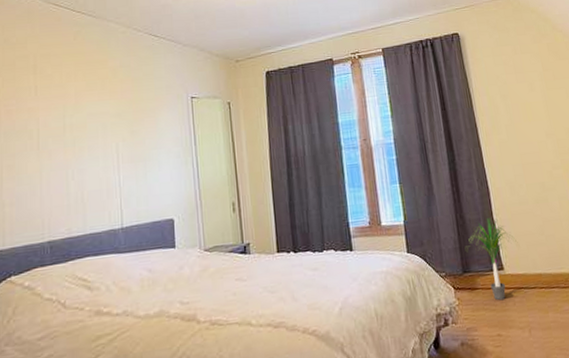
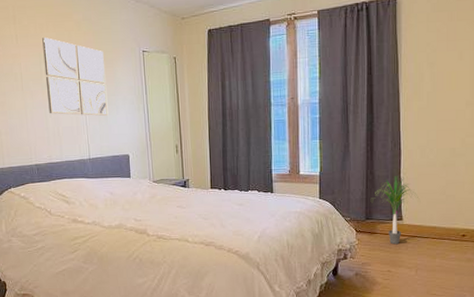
wall art: none [69,87,148,176] -> present [42,38,109,116]

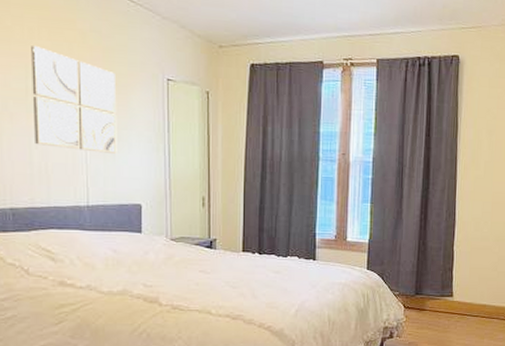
potted plant: present [375,176,420,245] -> none [426,248,471,323]

